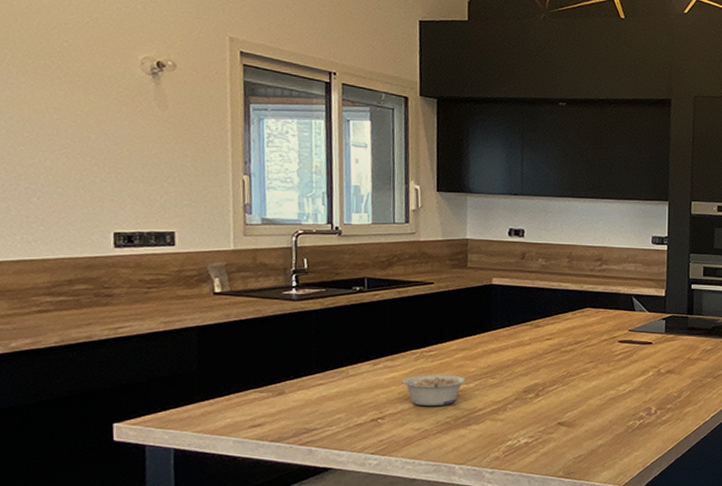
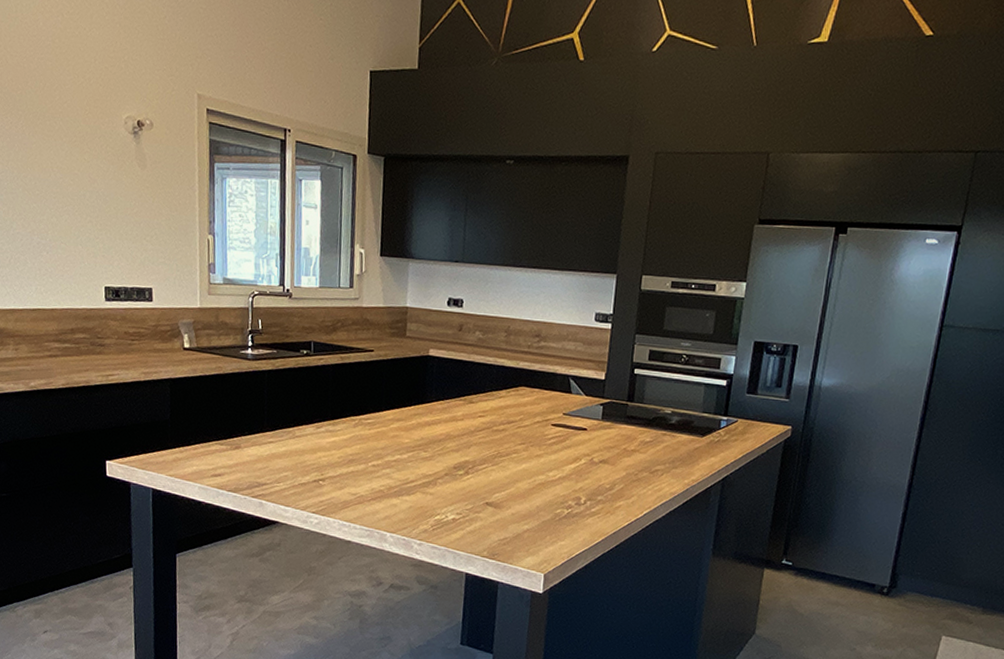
legume: present [402,374,466,407] -> none [341,441,400,474]

